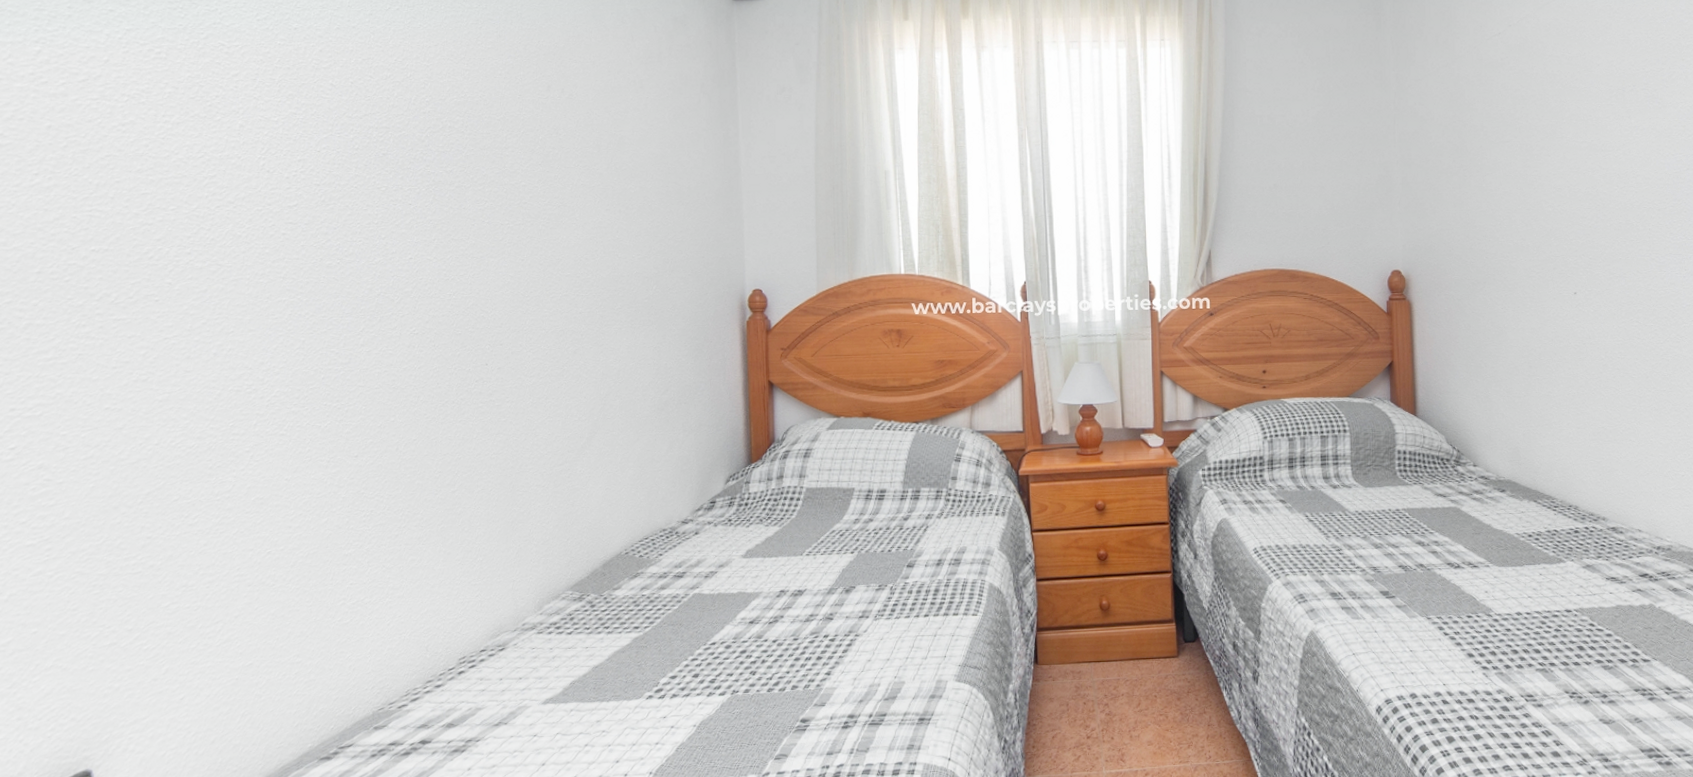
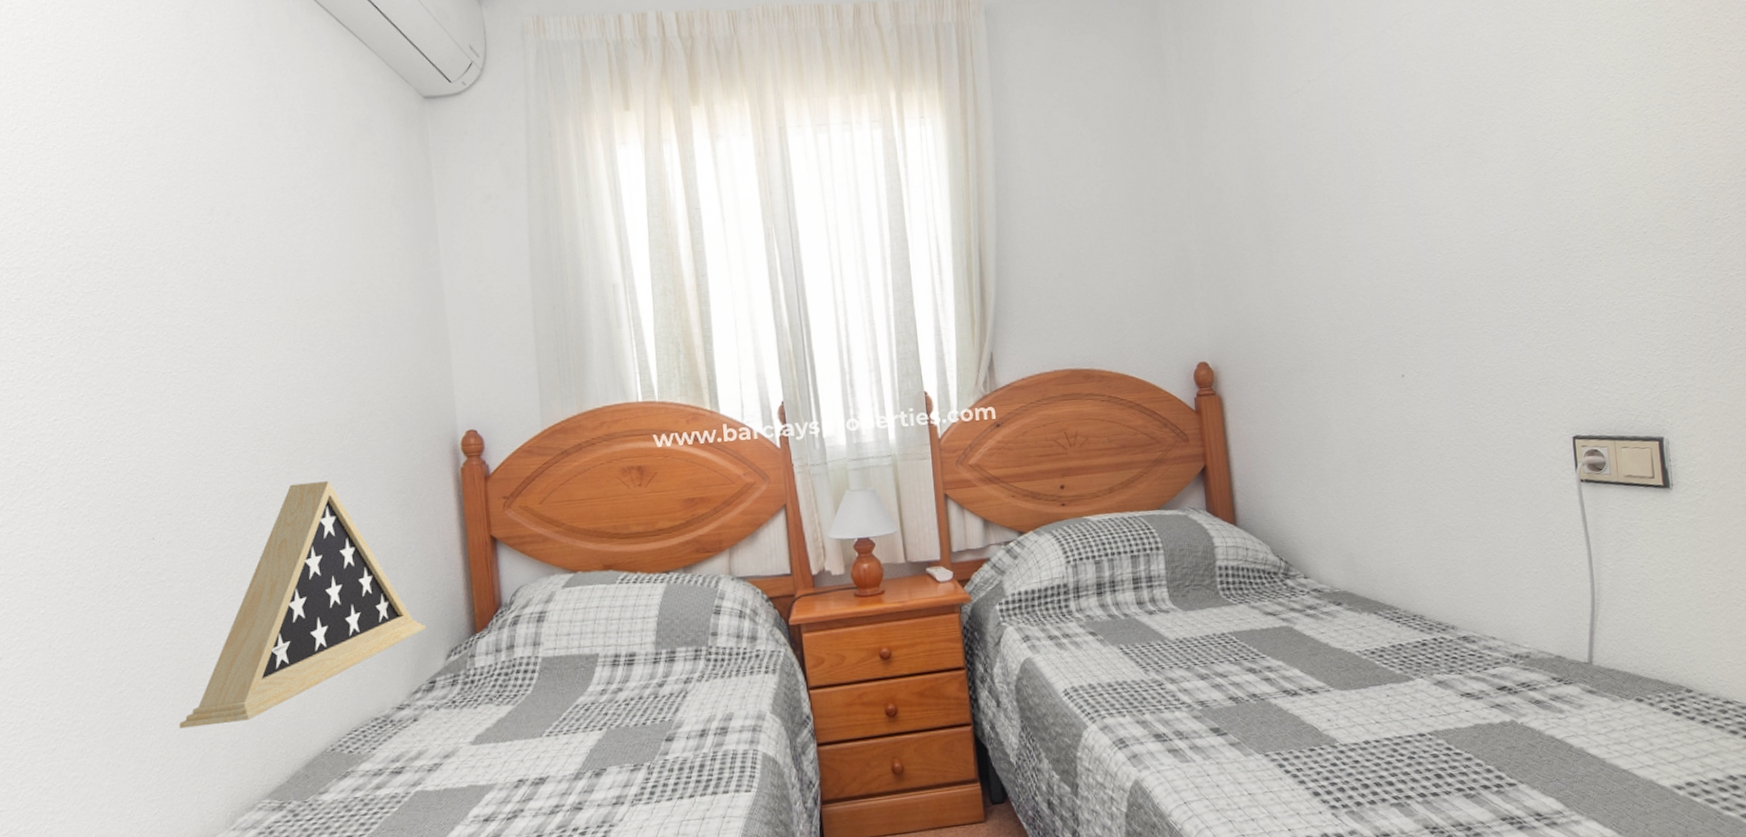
display case: none [500,325,710,526] -> present [179,481,427,729]

